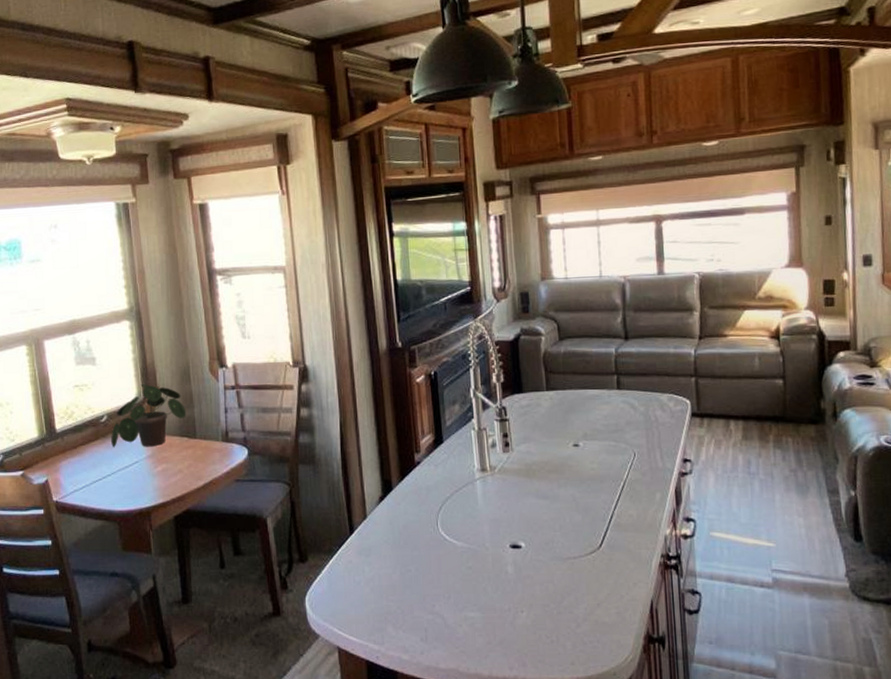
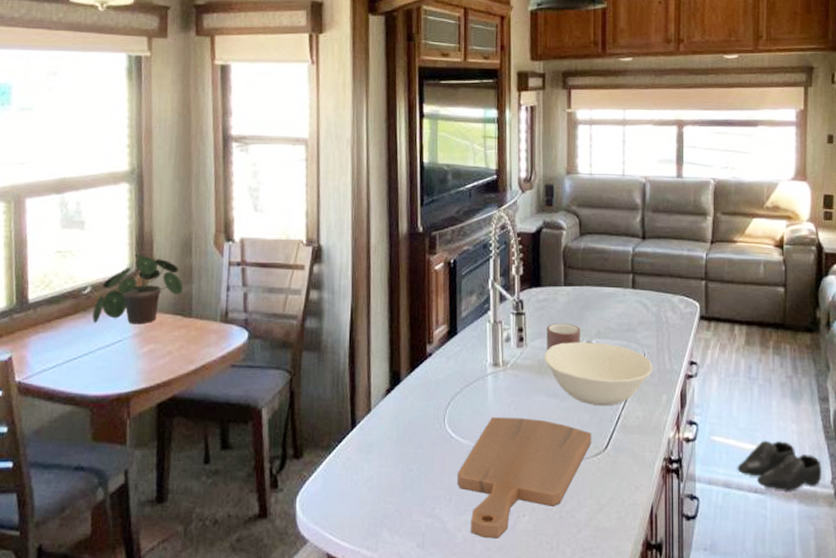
cutting board: none [454,519,586,633] -> present [458,417,592,539]
bowl: none [530,444,644,506] -> present [544,342,653,407]
mug: none [531,427,567,454] -> present [546,324,580,351]
shoe: none [740,535,836,584] -> present [737,441,823,490]

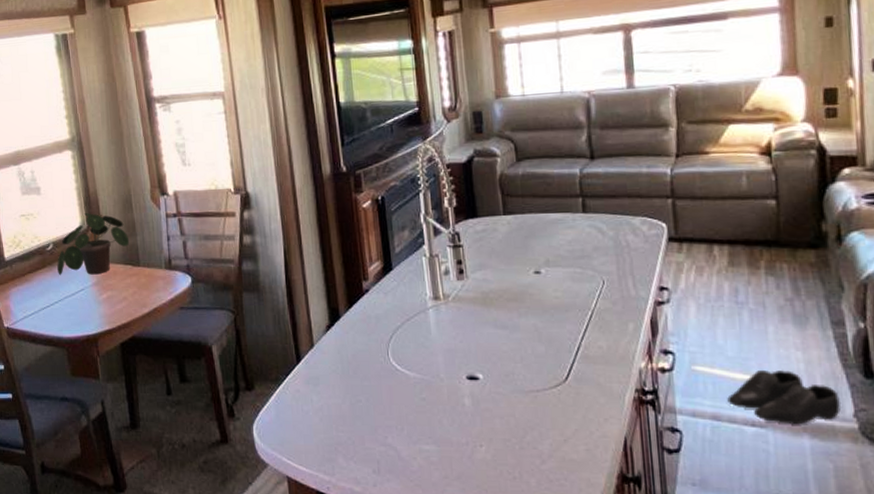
cutting board: present [458,417,592,539] -> none [407,350,550,467]
bowl: present [544,342,653,407] -> none [487,271,615,337]
mug: present [546,324,580,351] -> none [488,253,527,282]

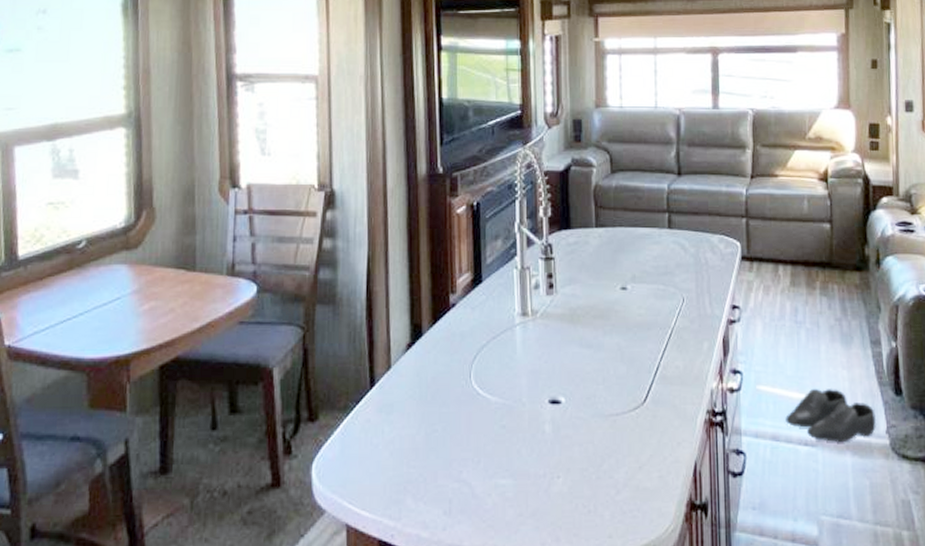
potted plant: present [57,213,130,276] -> none [88,205,186,281]

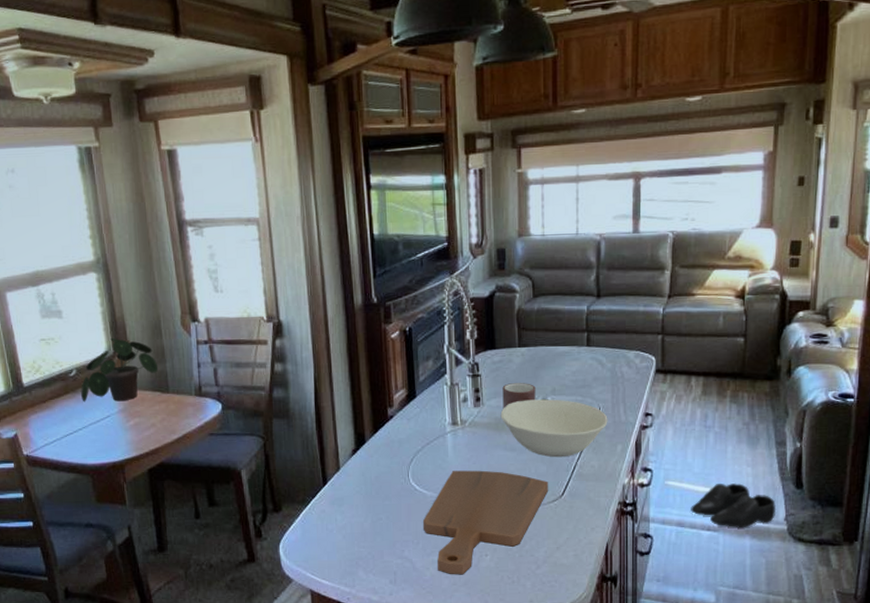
potted plant: none [88,205,186,281] -> present [81,338,159,402]
cutting board: none [486,370,630,503] -> present [423,470,549,575]
bowl: none [575,287,693,356] -> present [500,399,608,458]
mug: none [578,268,614,298] -> present [502,383,536,409]

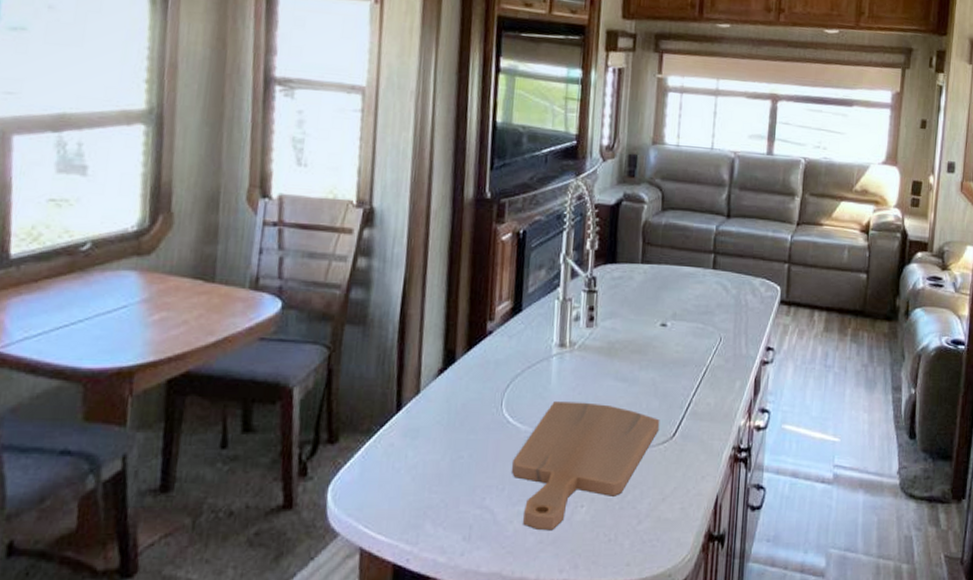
potted plant: present [81,338,159,402] -> none [91,208,207,289]
bowl: present [500,399,608,458] -> none [614,323,729,392]
mug: present [502,383,536,409] -> none [618,303,656,332]
shoe: present [691,483,777,527] -> none [806,430,890,480]

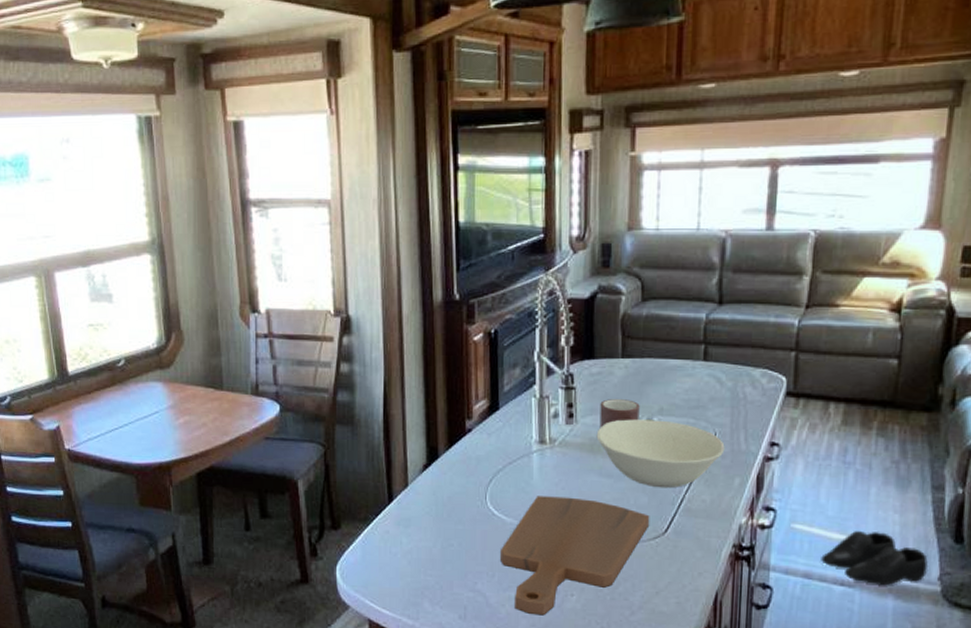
bowl: none [614,323,729,392] -> present [596,419,725,489]
mug: none [618,303,656,332] -> present [599,399,640,428]
shoe: none [806,430,890,480] -> present [821,531,929,585]

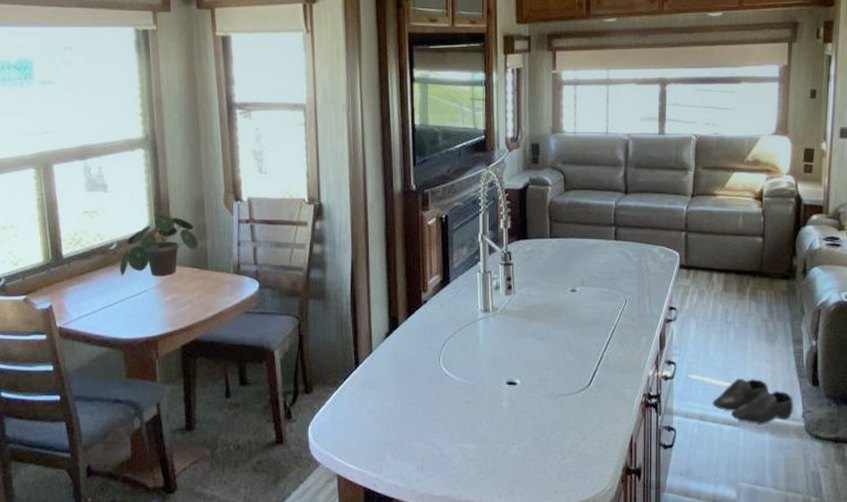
potted plant: none [129,327,213,397] -> present [120,214,199,277]
cutting board: present [501,496,650,616] -> none [453,357,576,463]
bowl: present [596,419,725,489] -> none [531,290,634,348]
mug: present [599,399,640,428] -> none [533,273,565,298]

